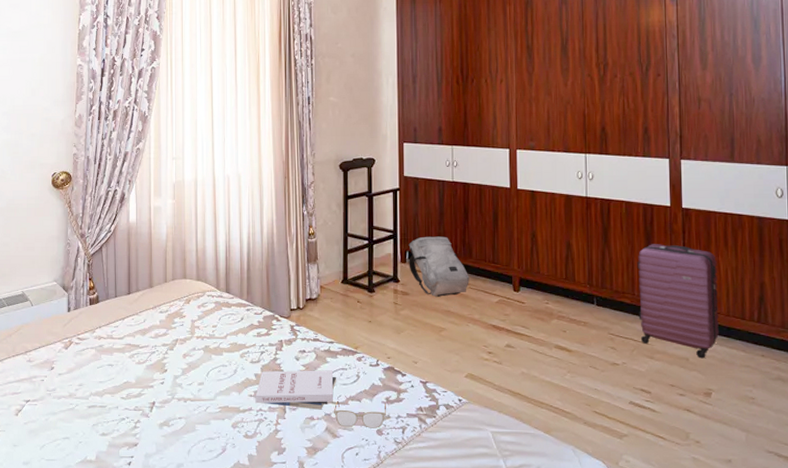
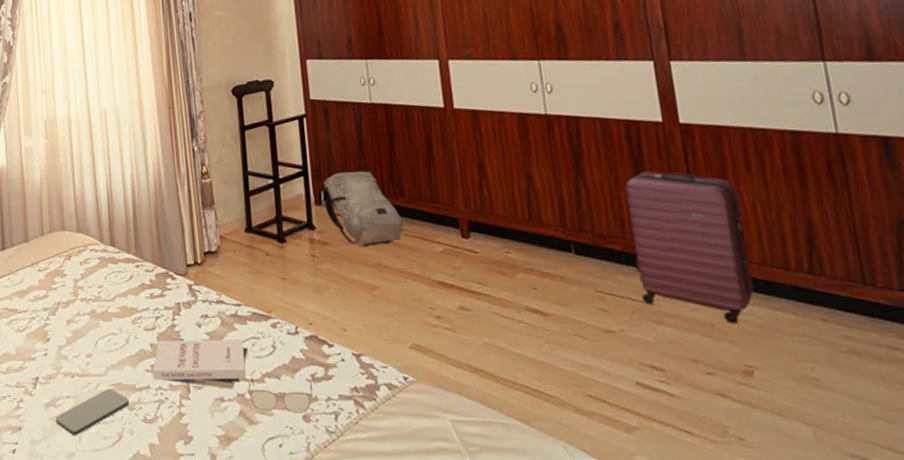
smartphone: none [167,411,234,449] -> present [55,388,129,435]

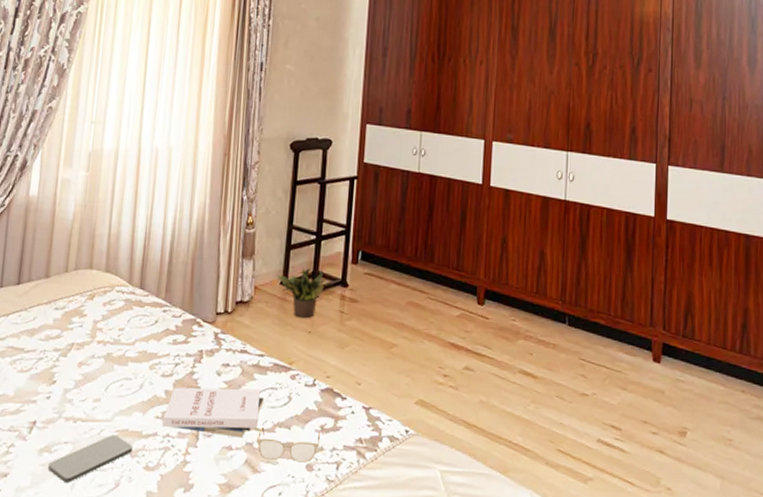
potted plant: none [240,212,291,265] -> present [277,268,325,319]
backpack: present [323,171,404,246] -> none [360,234,429,307]
suitcase: present [624,171,754,324] -> none [613,258,700,392]

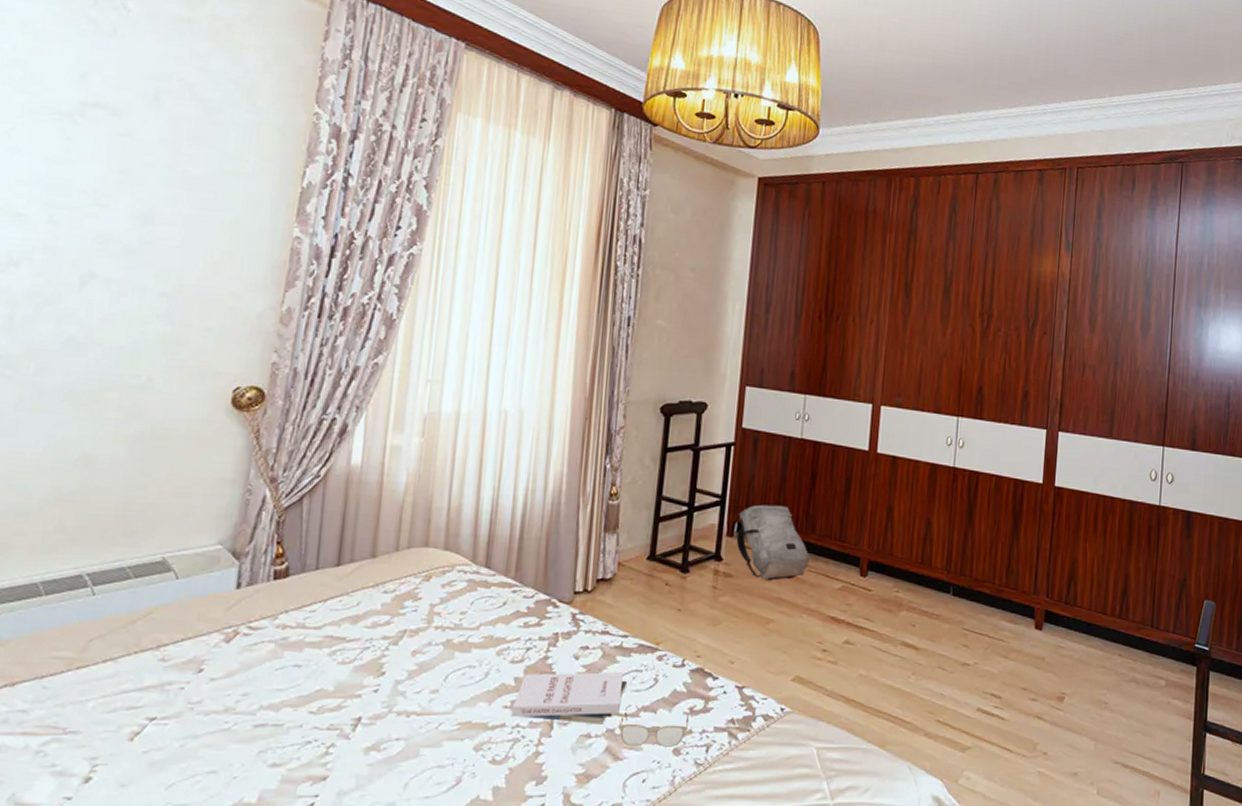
smartphone: present [47,435,133,483] -> none [375,728,477,782]
potted plant: present [277,268,325,319] -> none [643,541,697,596]
backpack: none [360,234,429,307] -> present [736,504,810,581]

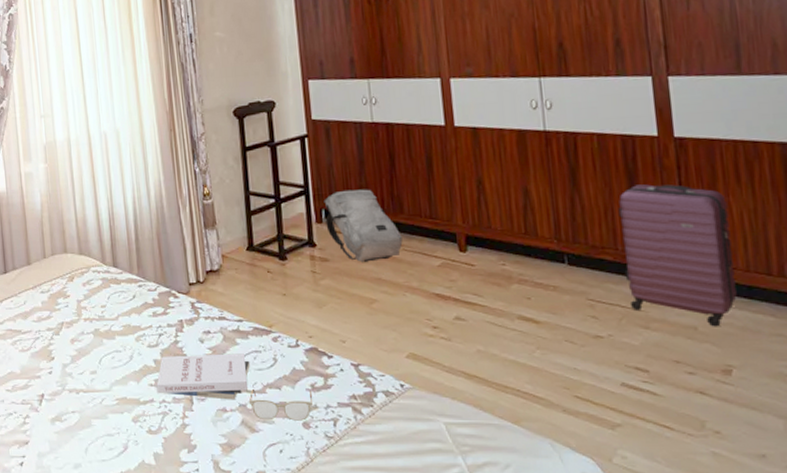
suitcase: none [996,526,1084,658] -> present [618,184,737,327]

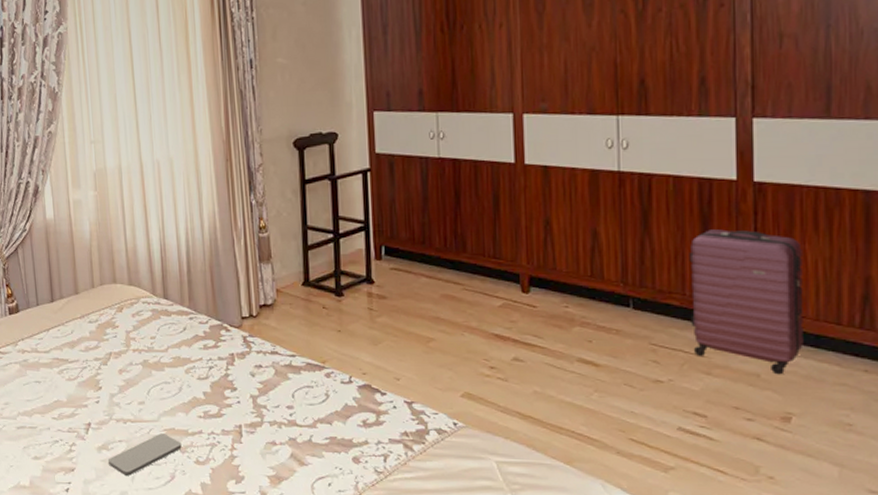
smartphone: none [61,403,134,447] -> present [107,433,182,476]
books: present [156,353,251,400] -> none [205,388,302,434]
eyeglasses: present [248,389,314,421] -> none [298,424,364,456]
backpack: present [324,189,403,262] -> none [384,226,464,300]

